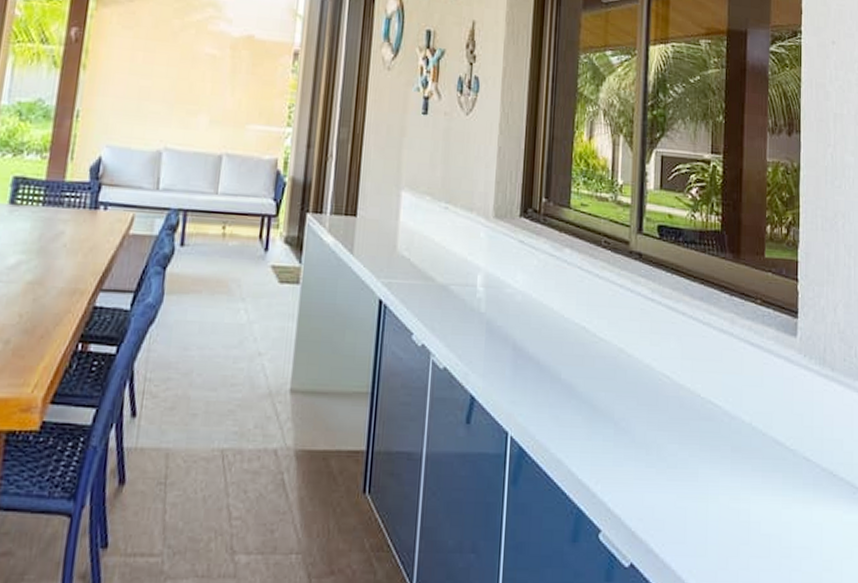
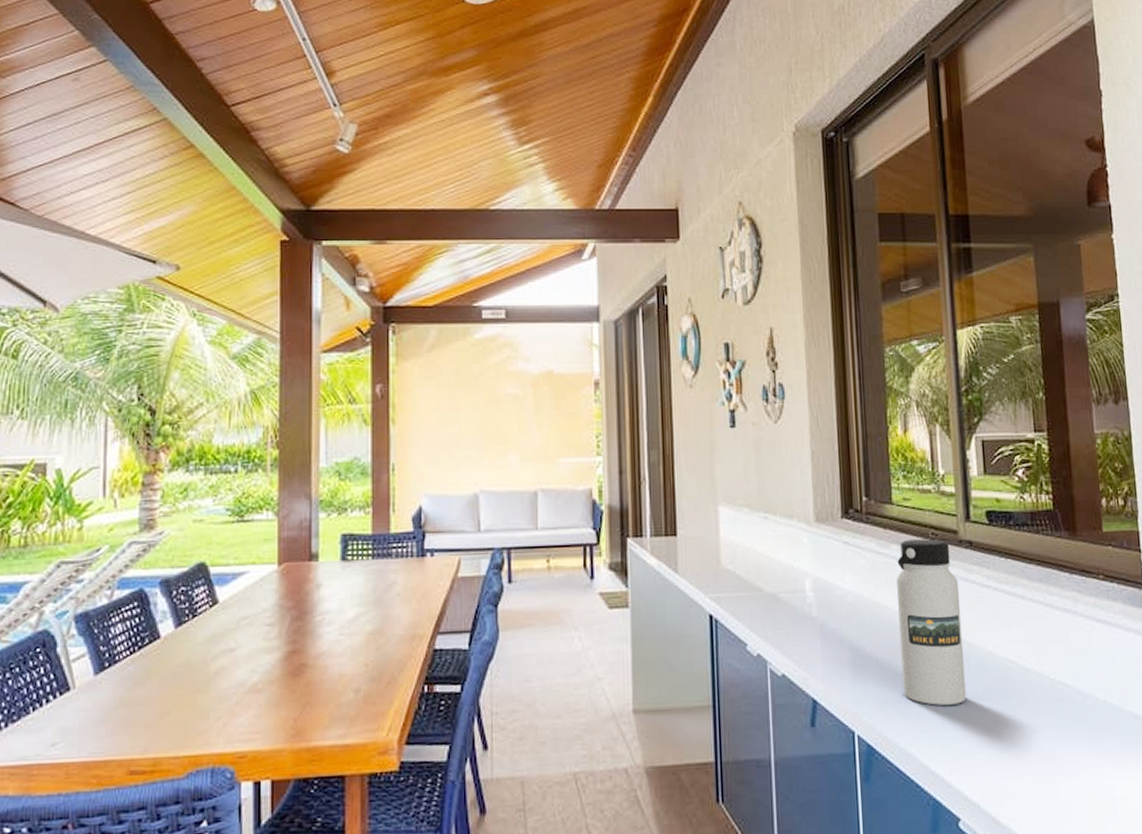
water bottle: none [560,245,625,414] -> present [895,539,967,706]

